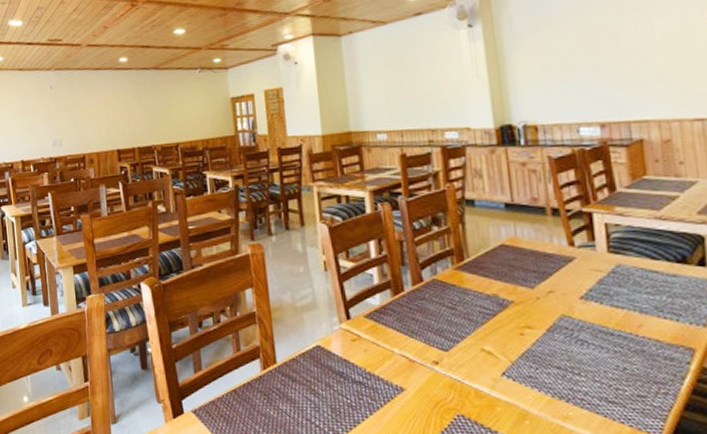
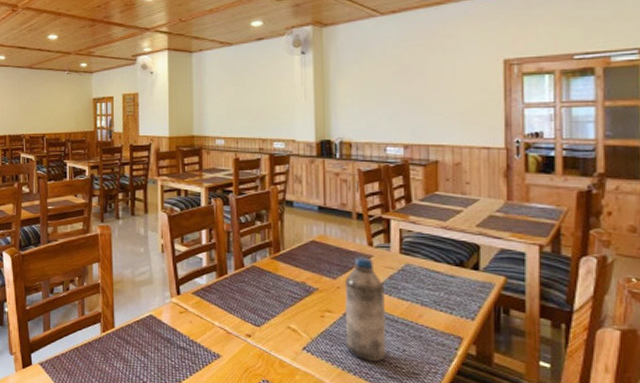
water bottle: none [544,259,604,385] -> present [344,256,387,362]

